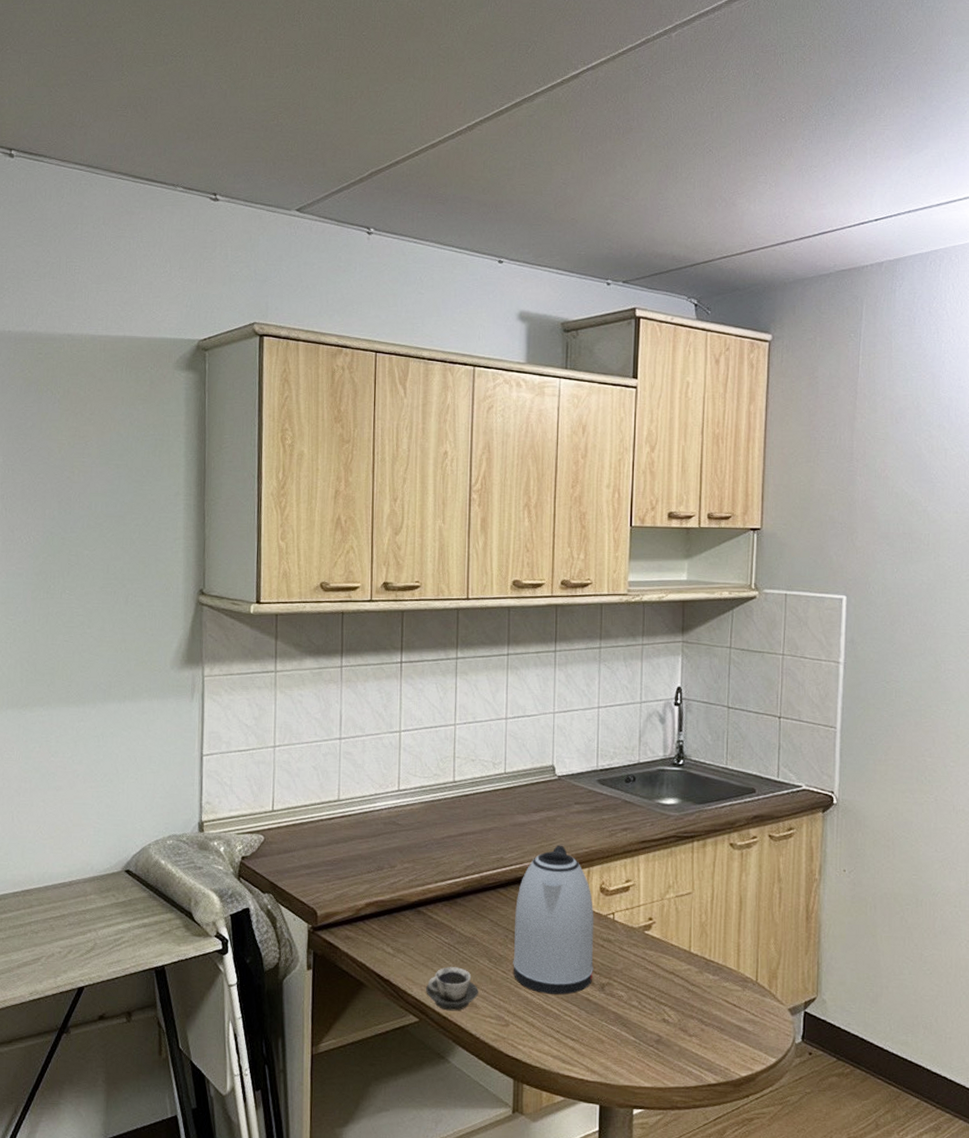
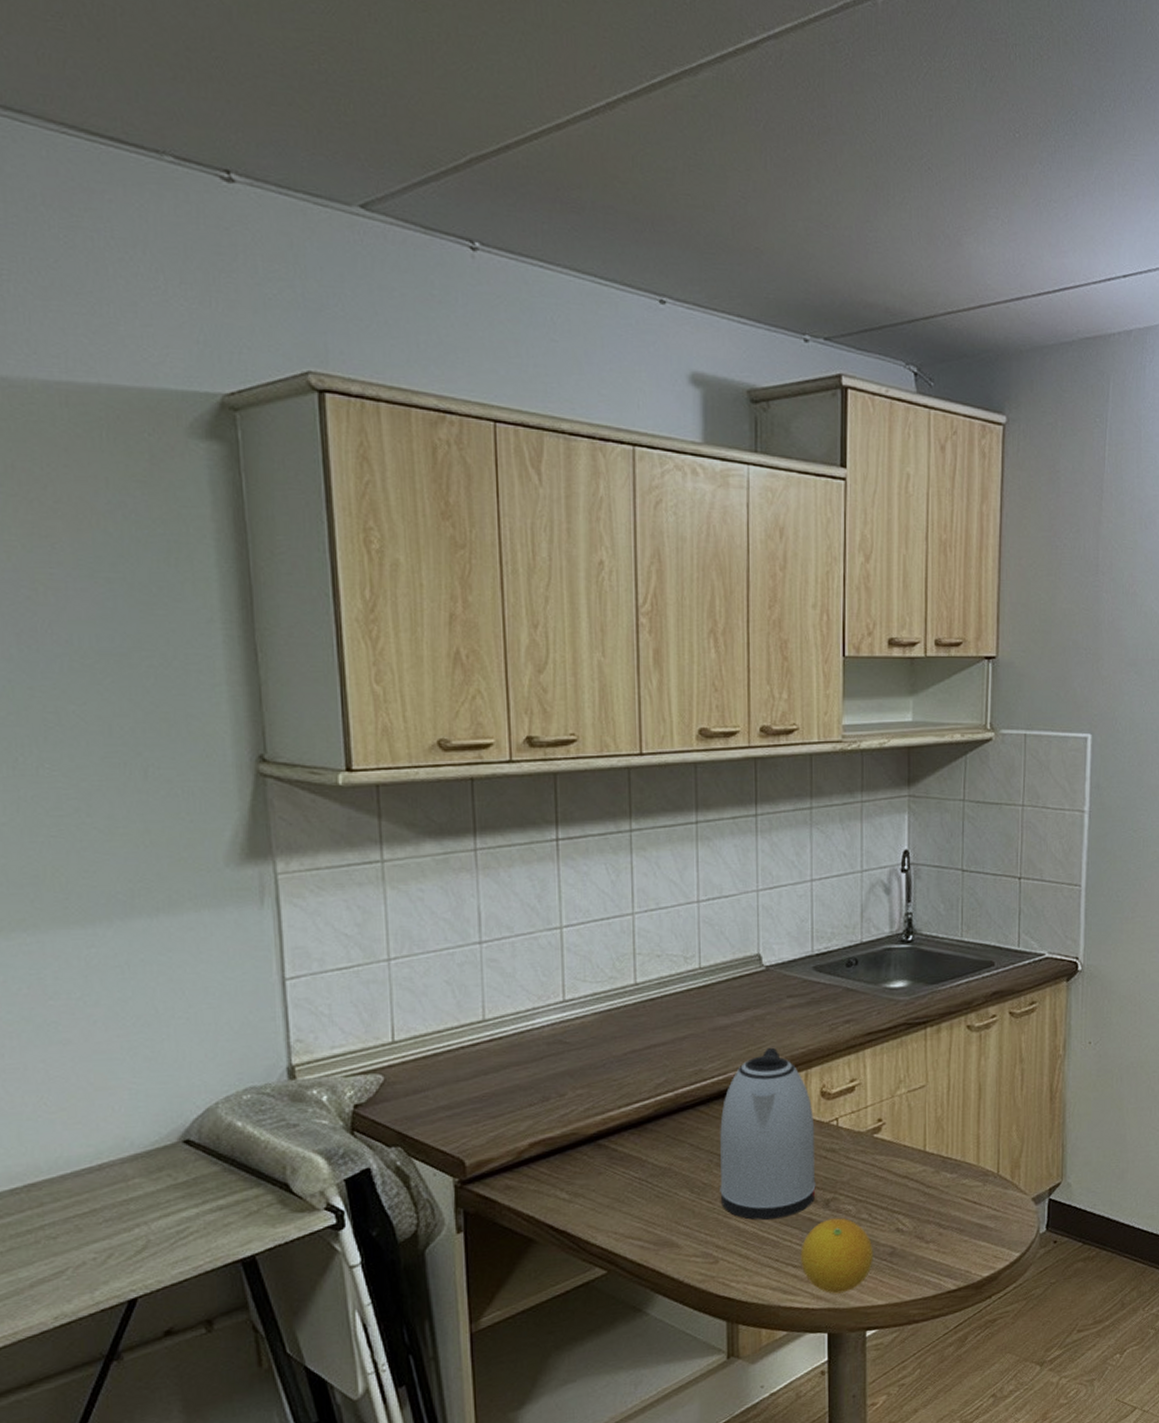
cup: present [426,967,478,1011] -> none [614,1204,679,1256]
fruit: none [578,1001,642,1071] -> present [800,1218,873,1294]

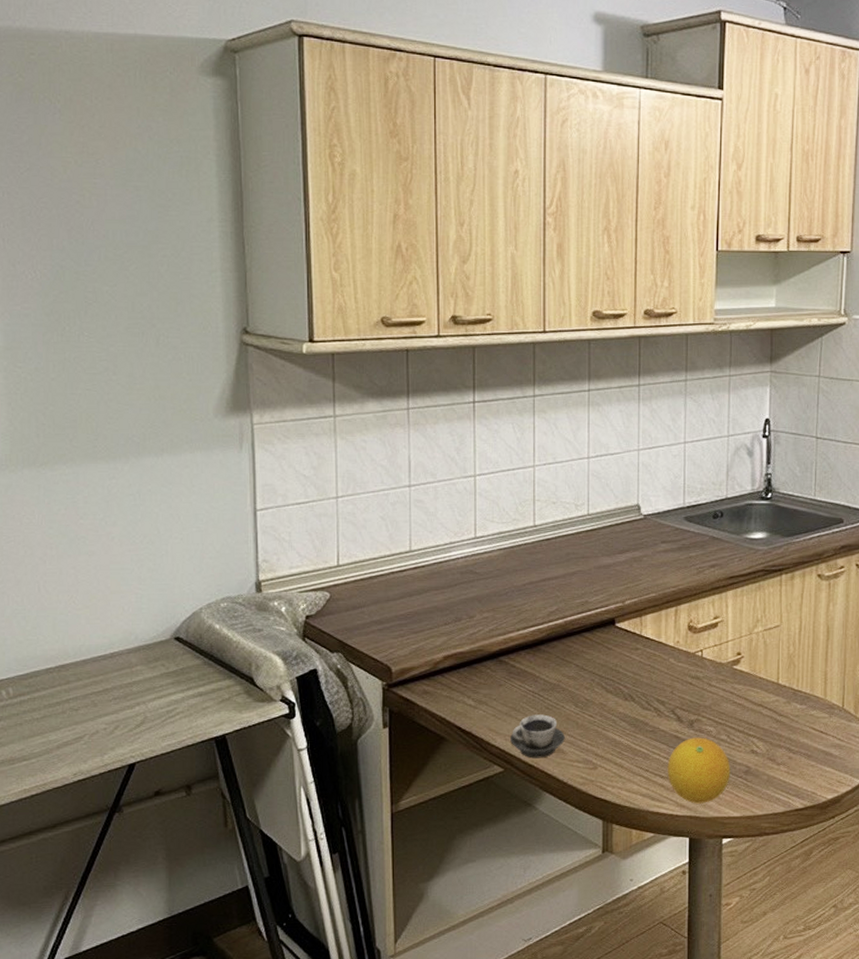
cup: none [614,1204,679,1256] -> present [510,714,565,759]
kettle: present [720,1047,816,1221] -> none [600,585,683,735]

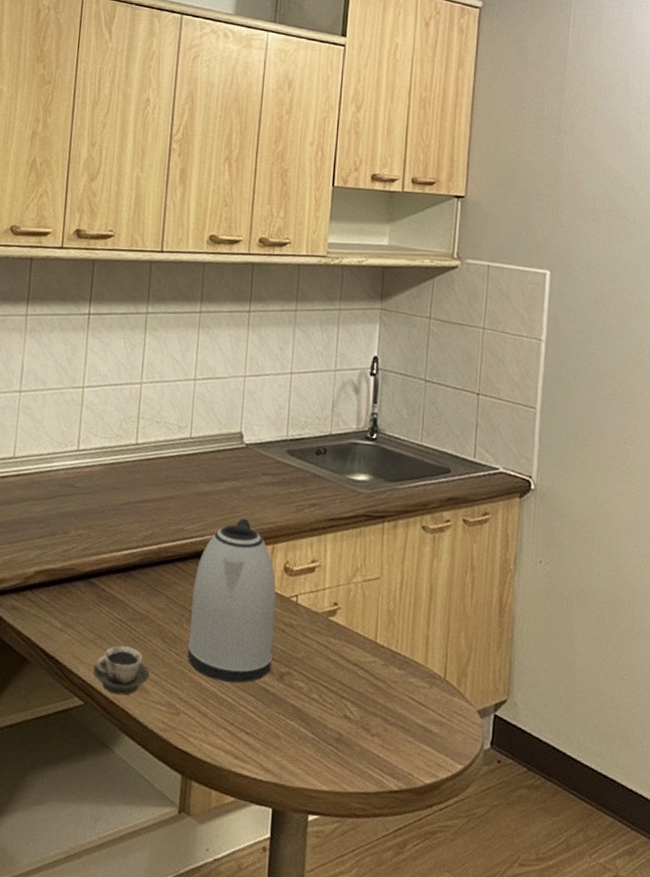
kettle: none [600,585,683,735] -> present [188,518,277,683]
fruit: present [667,737,731,804] -> none [253,692,321,770]

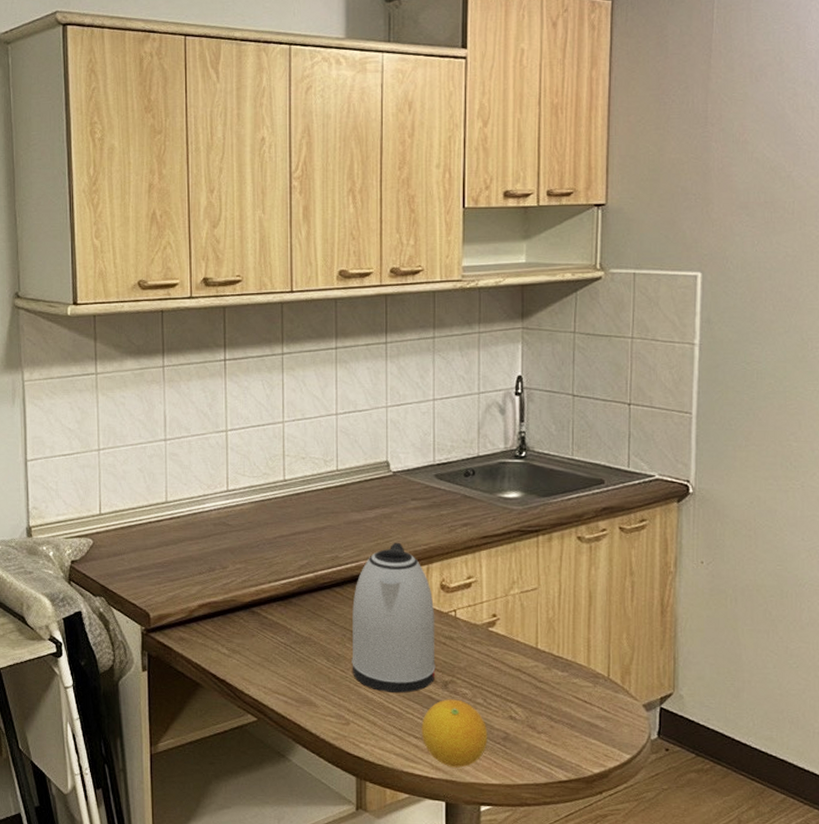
cup: present [93,645,150,696] -> none [263,666,317,710]
fruit: none [253,692,321,770] -> present [421,699,488,768]

